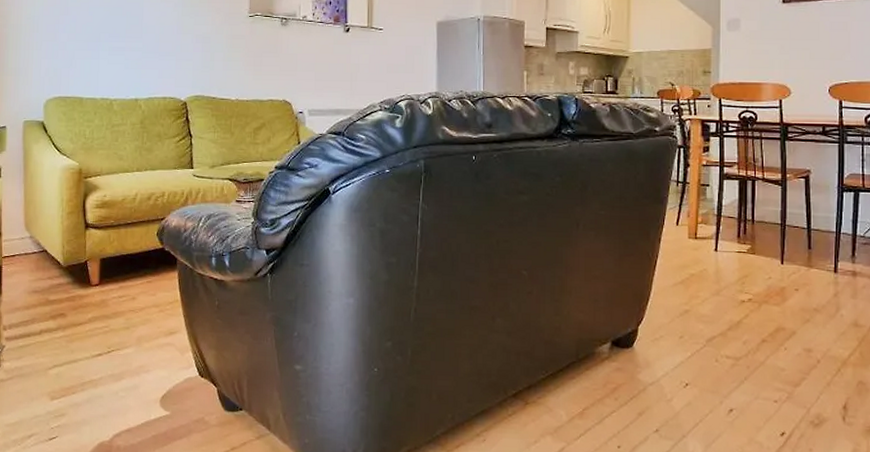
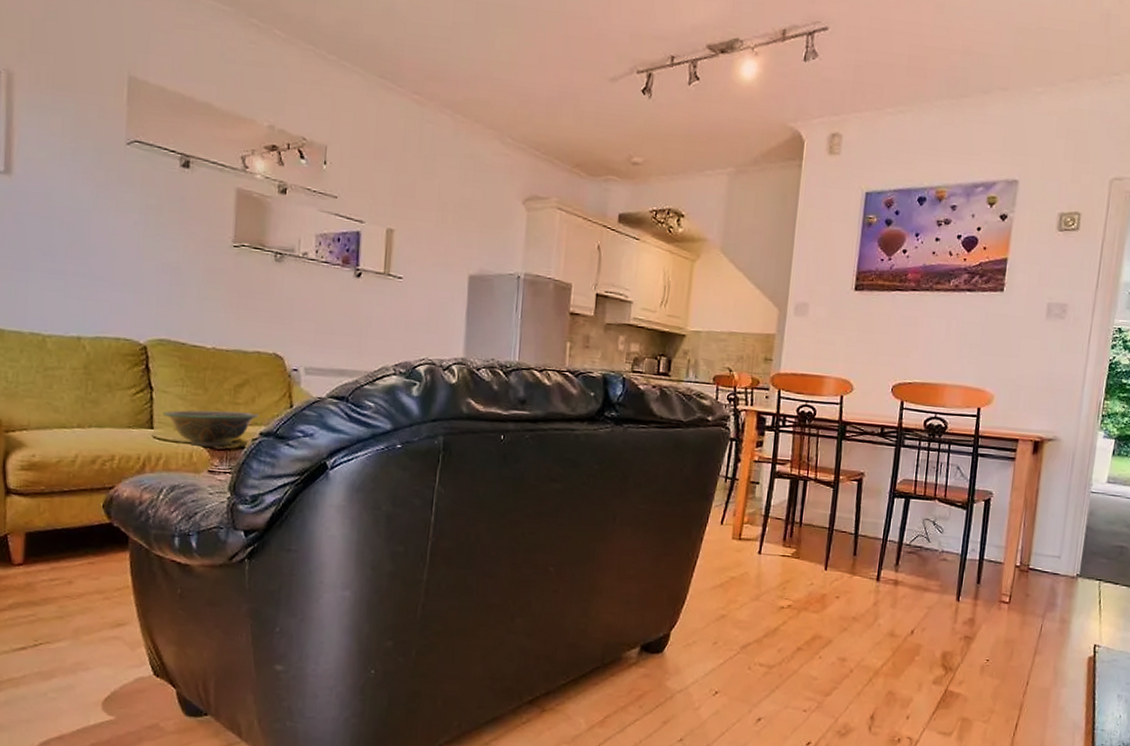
decorative bowl: none [200,149,274,182] -> present [163,410,259,448]

